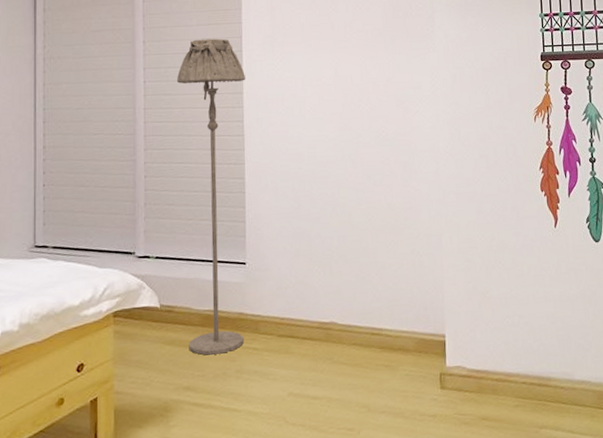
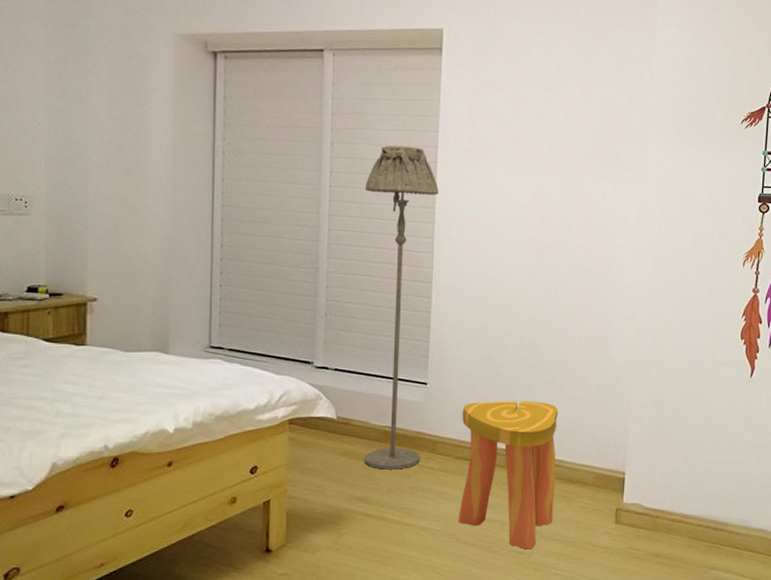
stool: none [281,271,379,426] -> present [458,401,558,550]

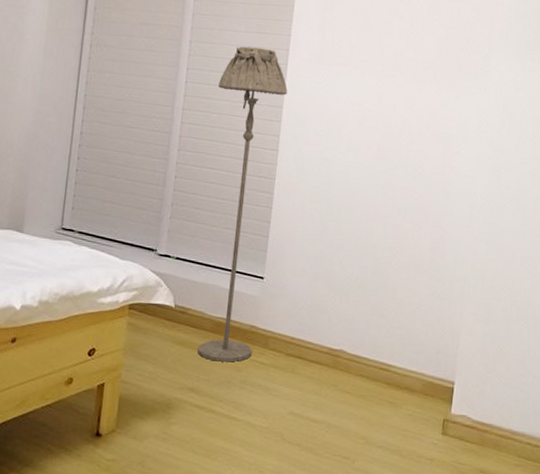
stool: present [458,401,558,550] -> none [285,300,390,455]

